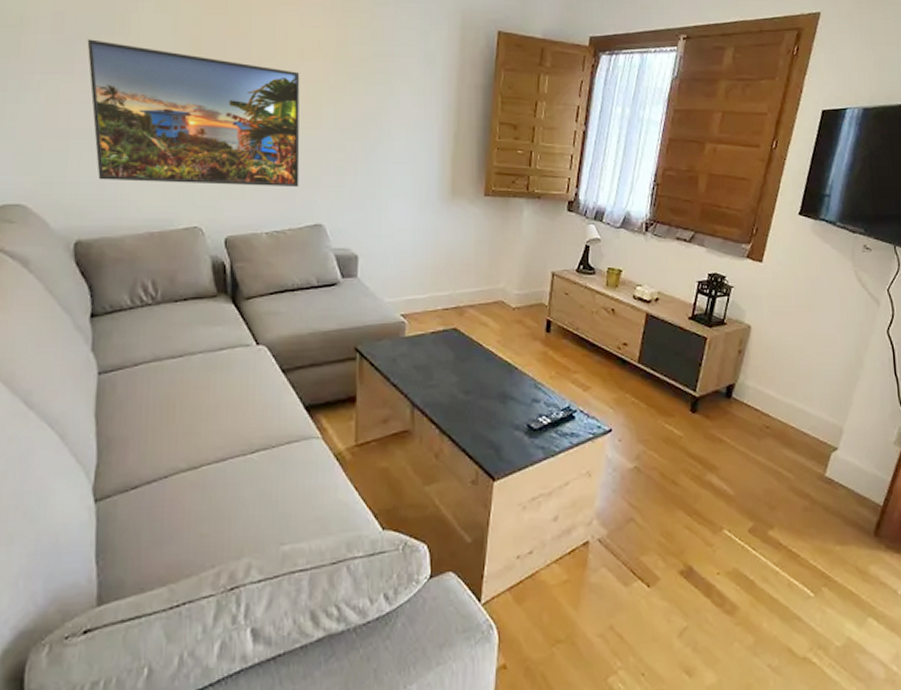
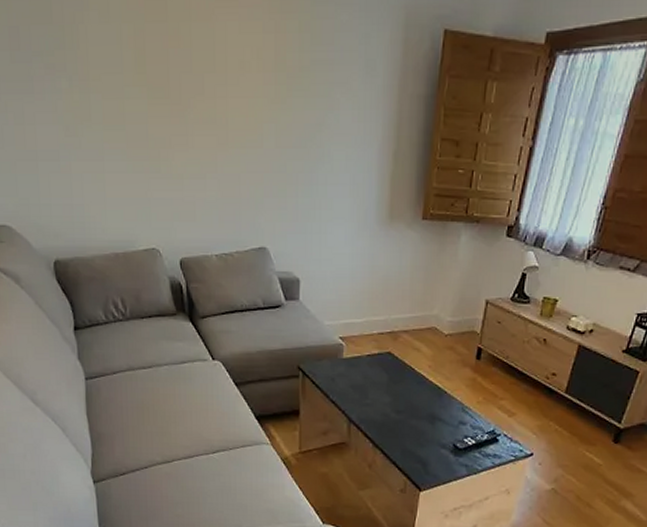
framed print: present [87,39,300,188] -> none [42,55,244,210]

